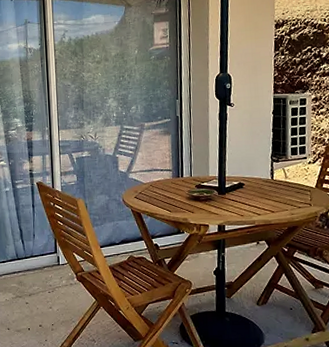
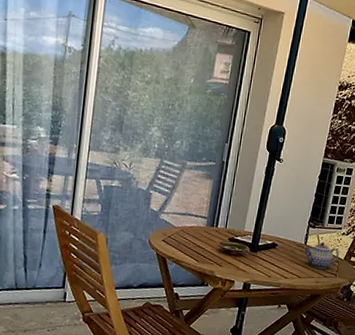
teapot: none [270,174,310,201] -> present [303,242,340,270]

